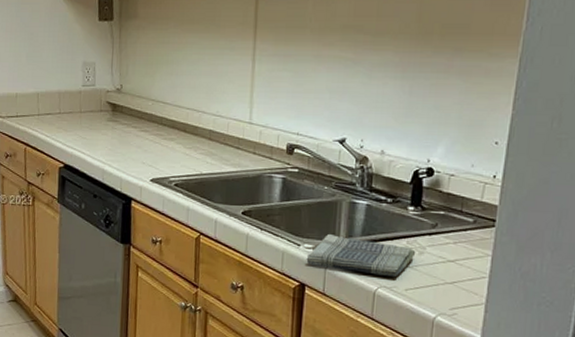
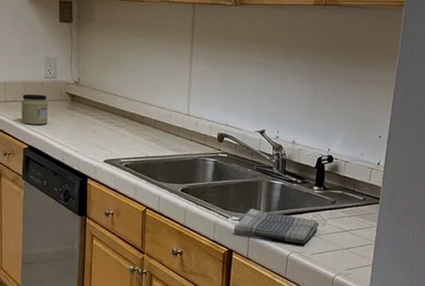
jar: none [56,105,87,141] -> present [21,94,48,125]

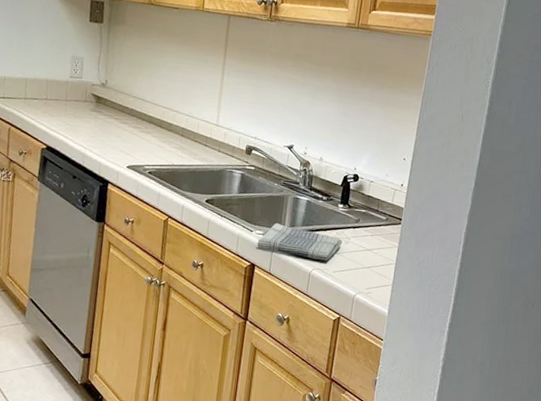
jar: present [21,94,48,125] -> none [41,92,72,126]

